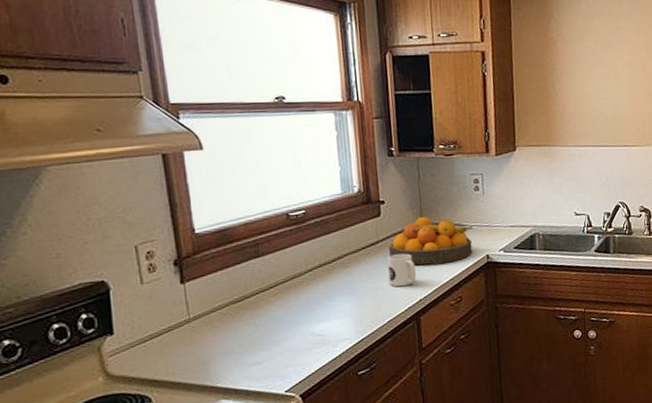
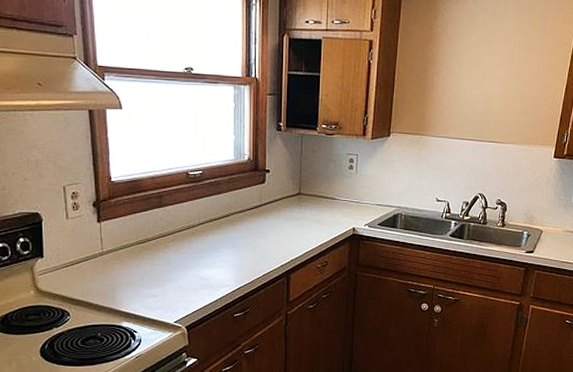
mug: present [387,253,416,287] -> none [267,218,290,247]
fruit bowl: present [389,216,473,265] -> none [270,187,344,231]

